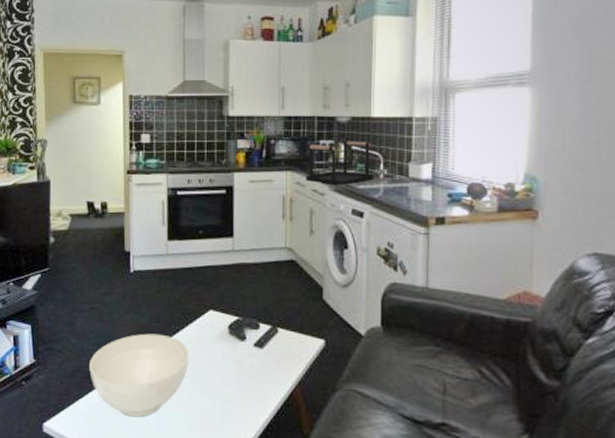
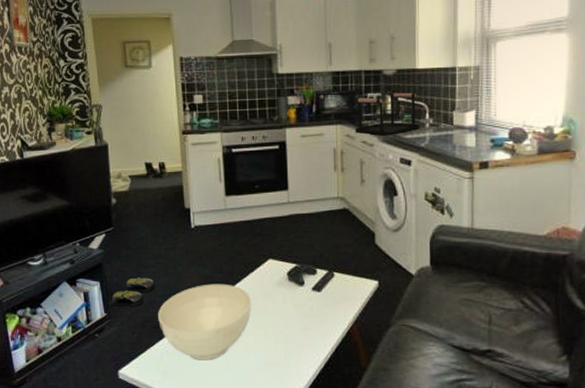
slippers: none [42,322,88,354] -> present [112,277,155,306]

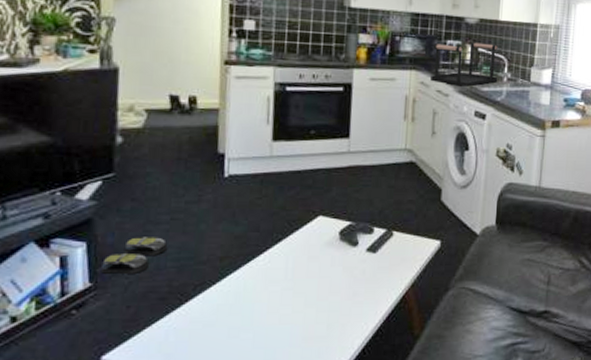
bowl: present [158,284,252,361] -> none [166,244,293,338]

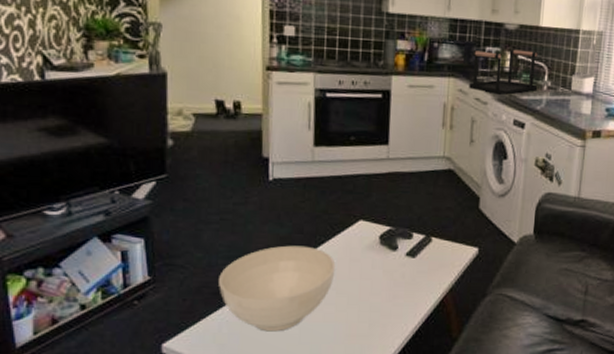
slippers: present [101,237,167,274] -> none [159,235,217,269]
bowl: none [166,244,293,338] -> present [219,245,336,332]

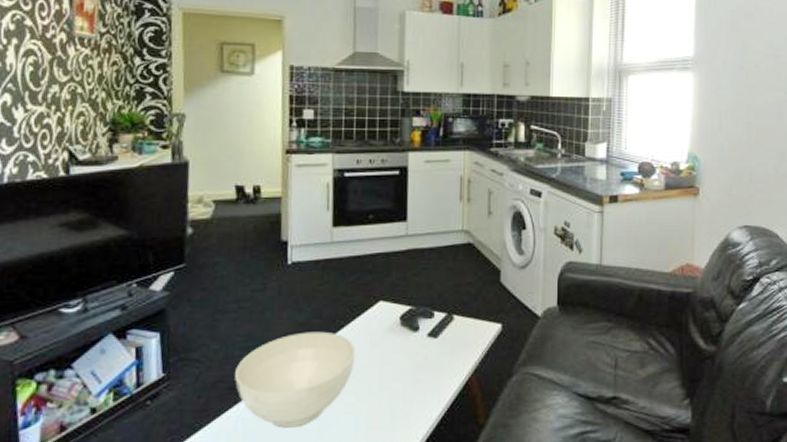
dish rack: present [469,49,540,95] -> none [484,120,552,165]

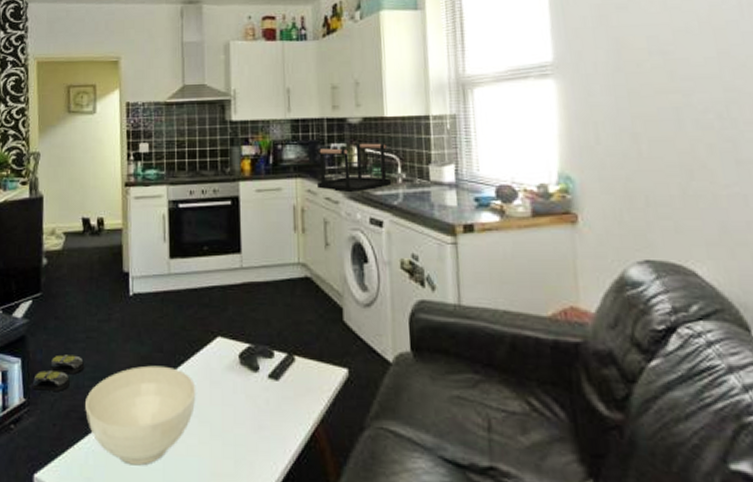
slippers: none [174,326,234,364] -> present [33,354,84,391]
dish rack: none [484,120,552,165] -> present [315,143,392,192]

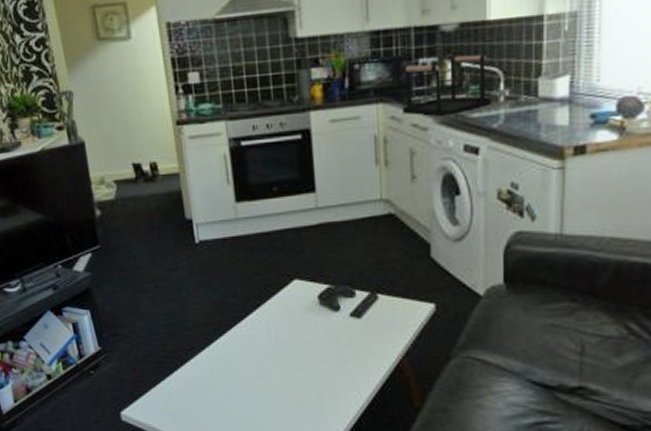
slippers: present [33,354,84,391] -> none [105,304,156,339]
bowl: present [85,365,196,466] -> none [162,310,276,400]

